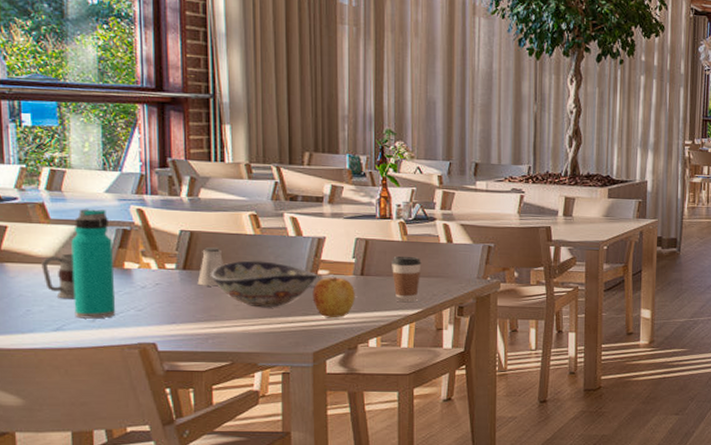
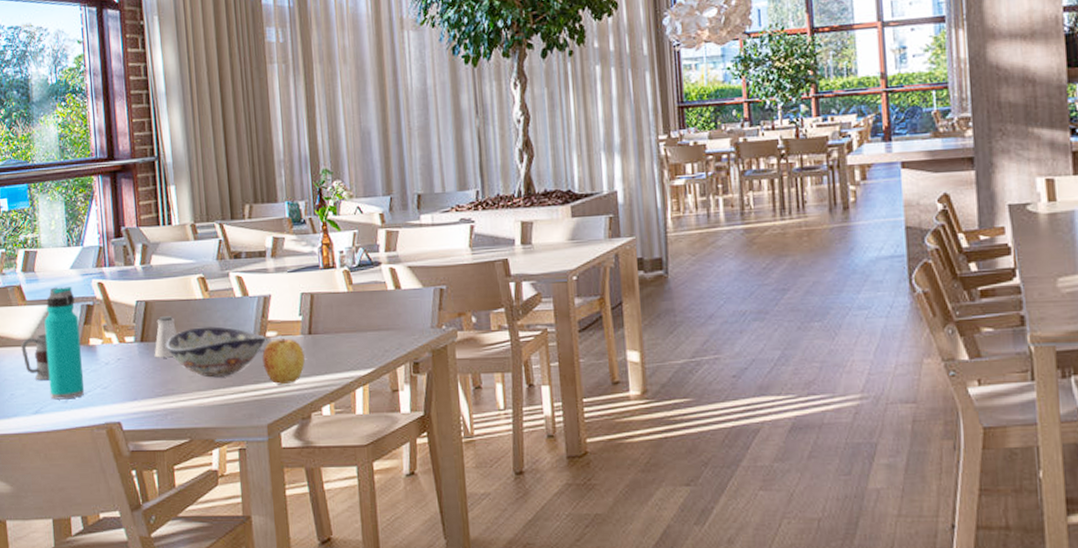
coffee cup: present [392,256,422,303] -> none [339,308,370,362]

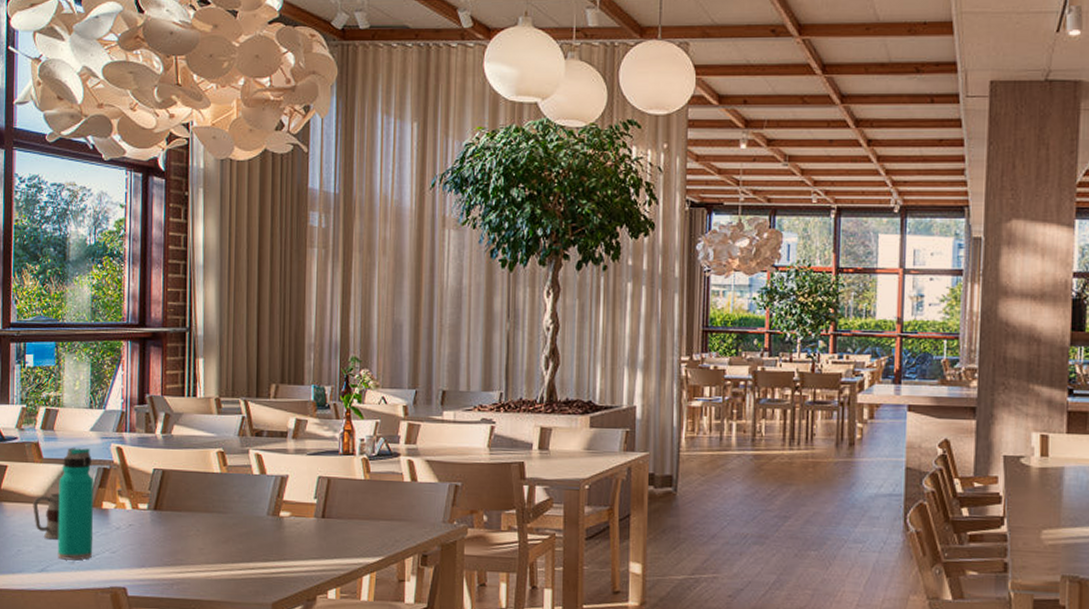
saltshaker: present [154,315,178,358] -> none [166,486,192,528]
decorative bowl: present [166,326,266,378] -> none [179,500,279,552]
apple: present [262,339,305,385] -> none [273,519,316,565]

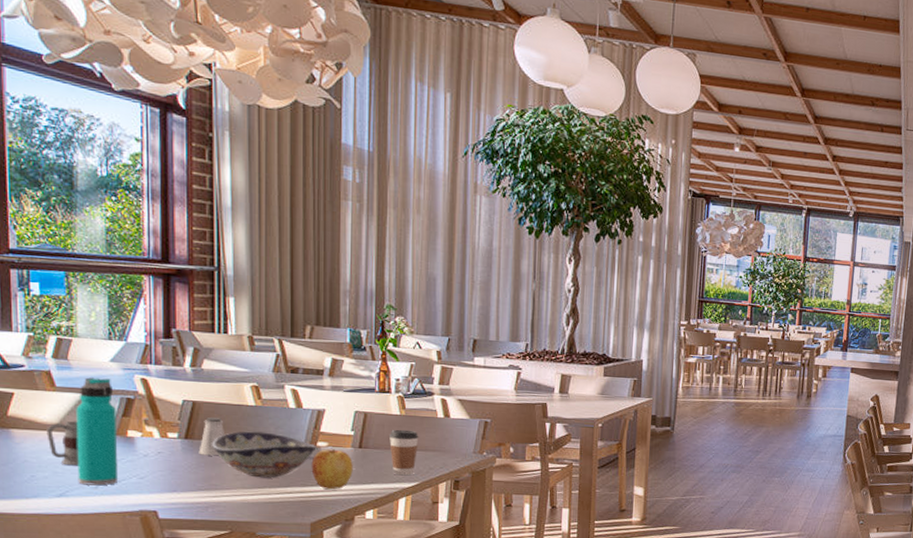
saltshaker: none [166,486,192,528] -> present [198,417,226,456]
decorative bowl: none [179,500,279,552] -> present [212,431,317,478]
apple: none [273,519,316,565] -> present [311,449,353,490]
coffee cup: none [353,496,384,550] -> present [389,429,419,476]

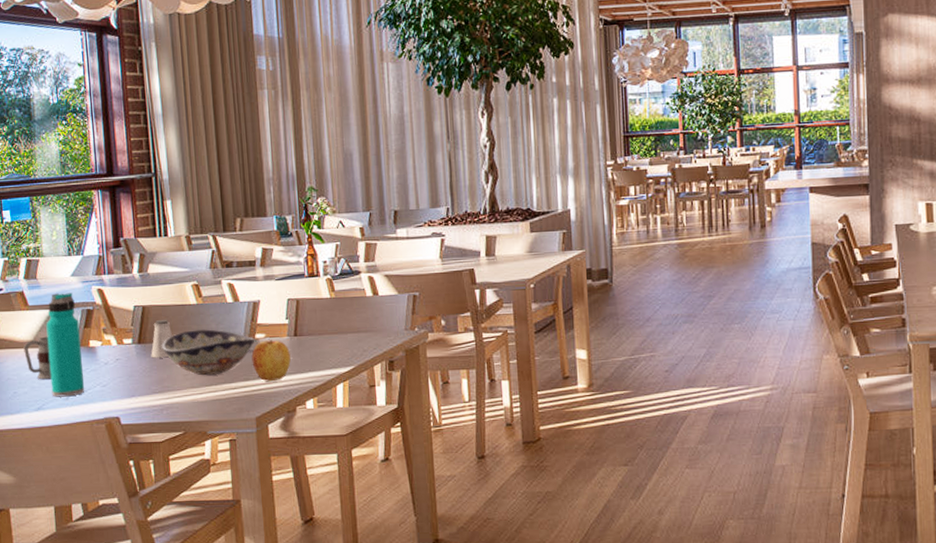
coffee cup: present [389,429,419,476] -> none [322,312,351,361]

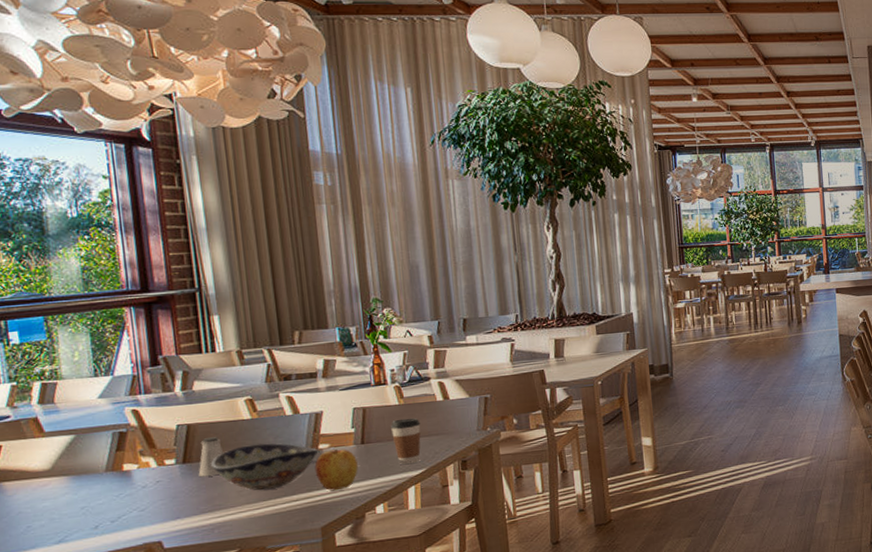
mug: present [23,336,52,380] -> none [39,463,76,510]
water bottle: present [46,293,85,397] -> none [67,415,119,527]
coffee cup: none [322,312,351,361] -> present [391,418,421,465]

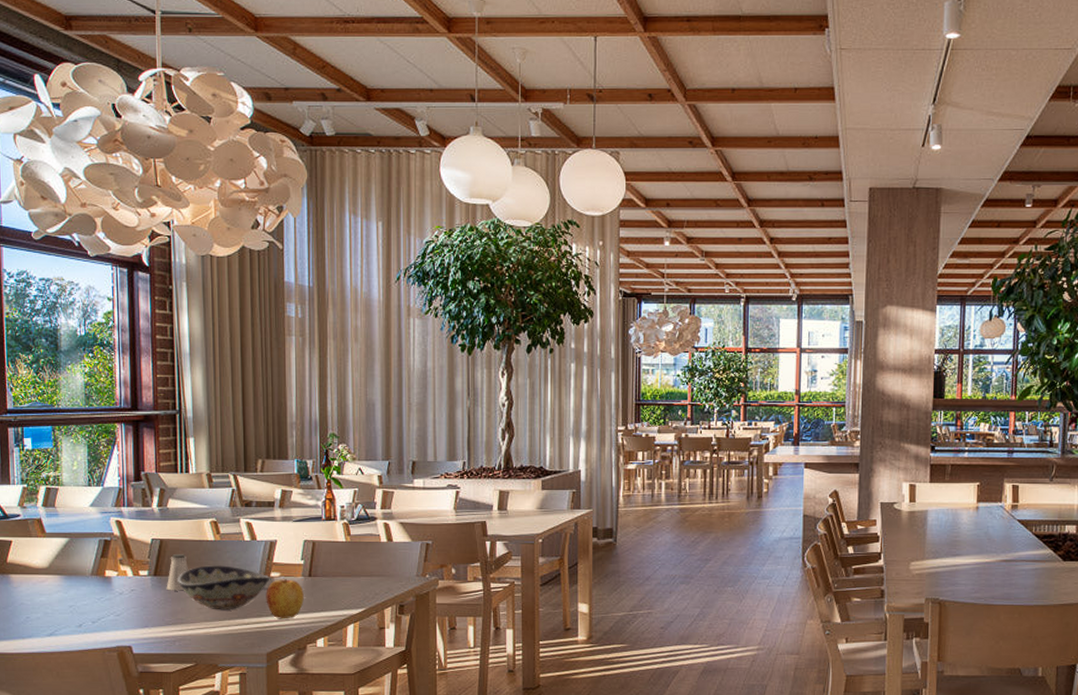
coffee cup: present [391,418,421,465] -> none [337,556,364,602]

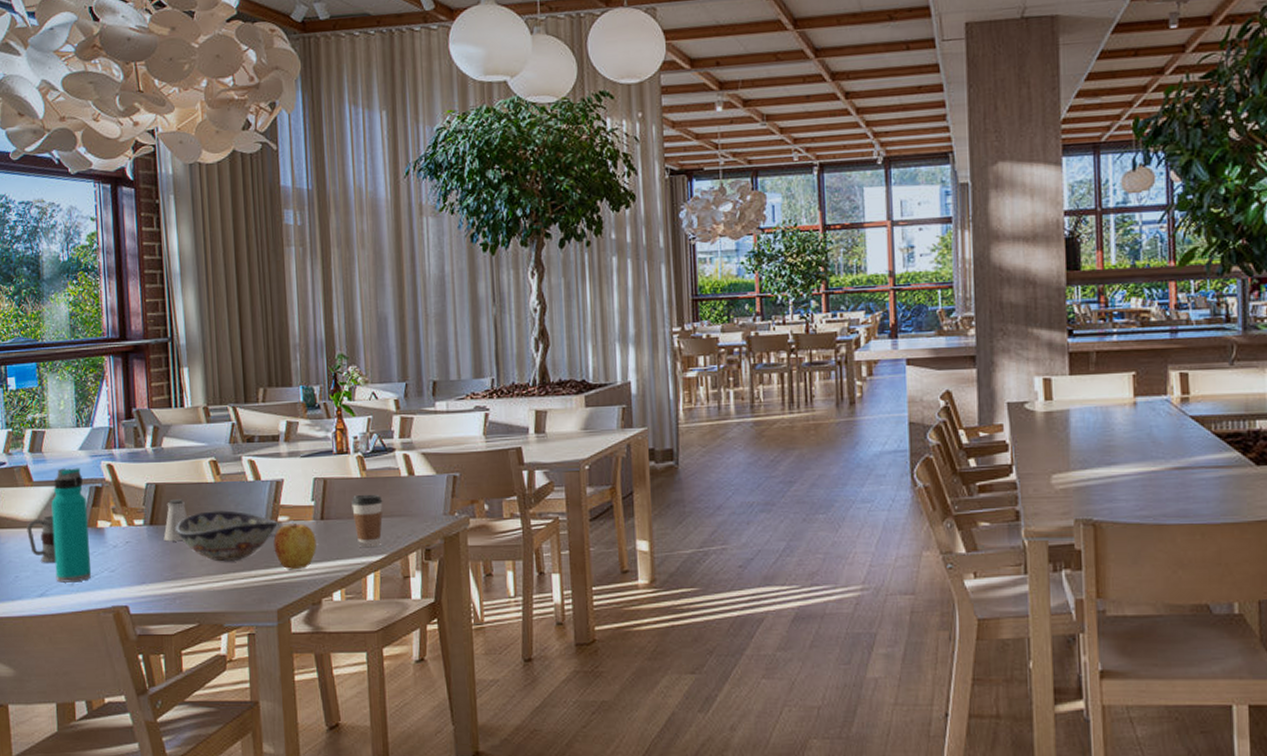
mug: none [38,564,65,606] -> present [27,515,56,563]
water bottle: none [62,522,99,624] -> present [51,468,92,583]
coffee cup: none [337,556,364,602] -> present [352,494,383,548]

